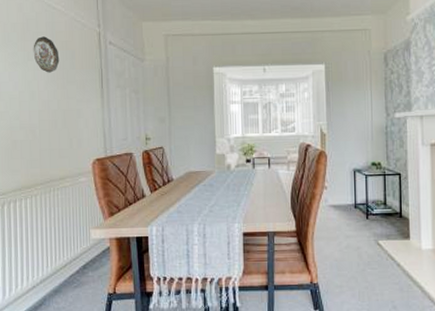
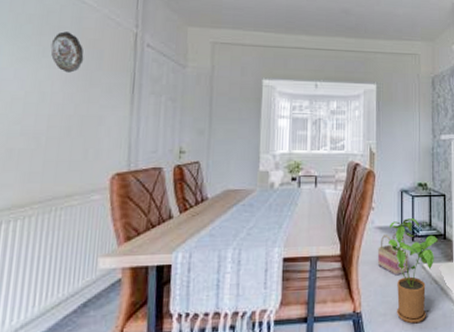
basket: none [331,210,363,251] -> present [377,232,408,276]
house plant: none [341,197,394,296] -> present [387,218,439,324]

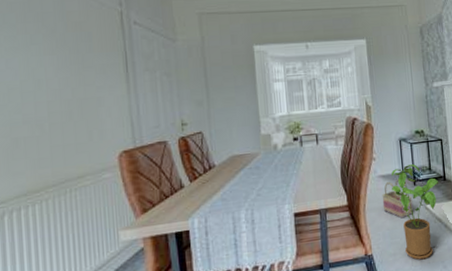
decorative plate: present [50,31,84,73] -> none [37,17,73,58]

